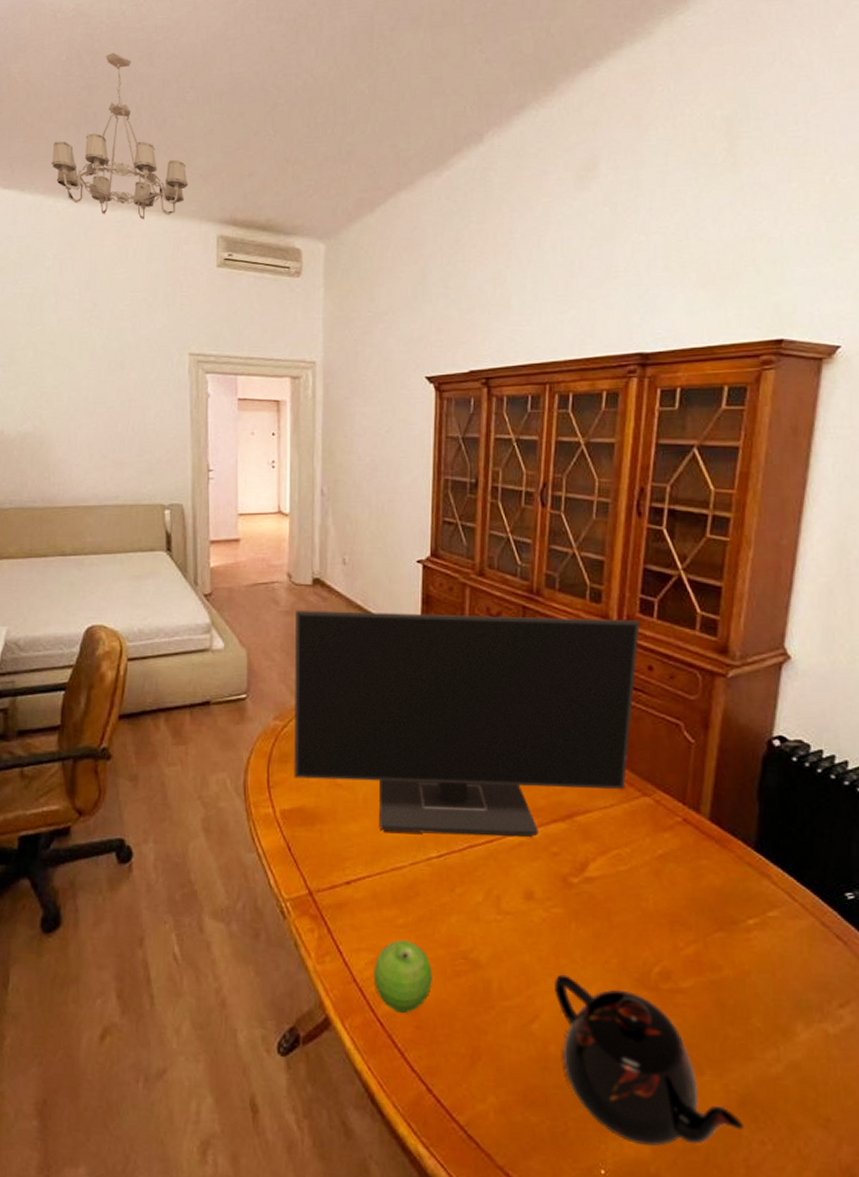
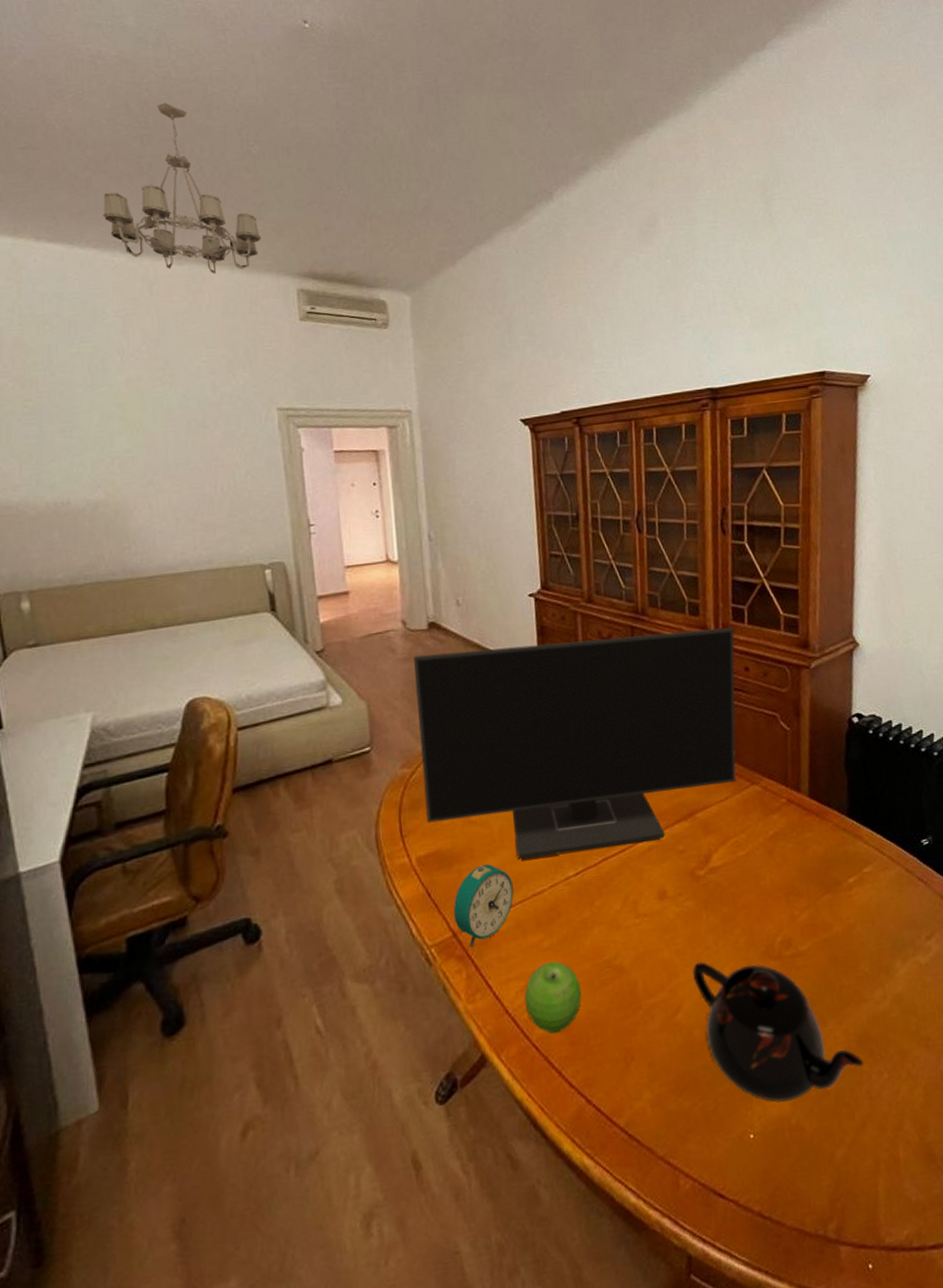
alarm clock: none [311,829,372,909] -> present [453,864,514,947]

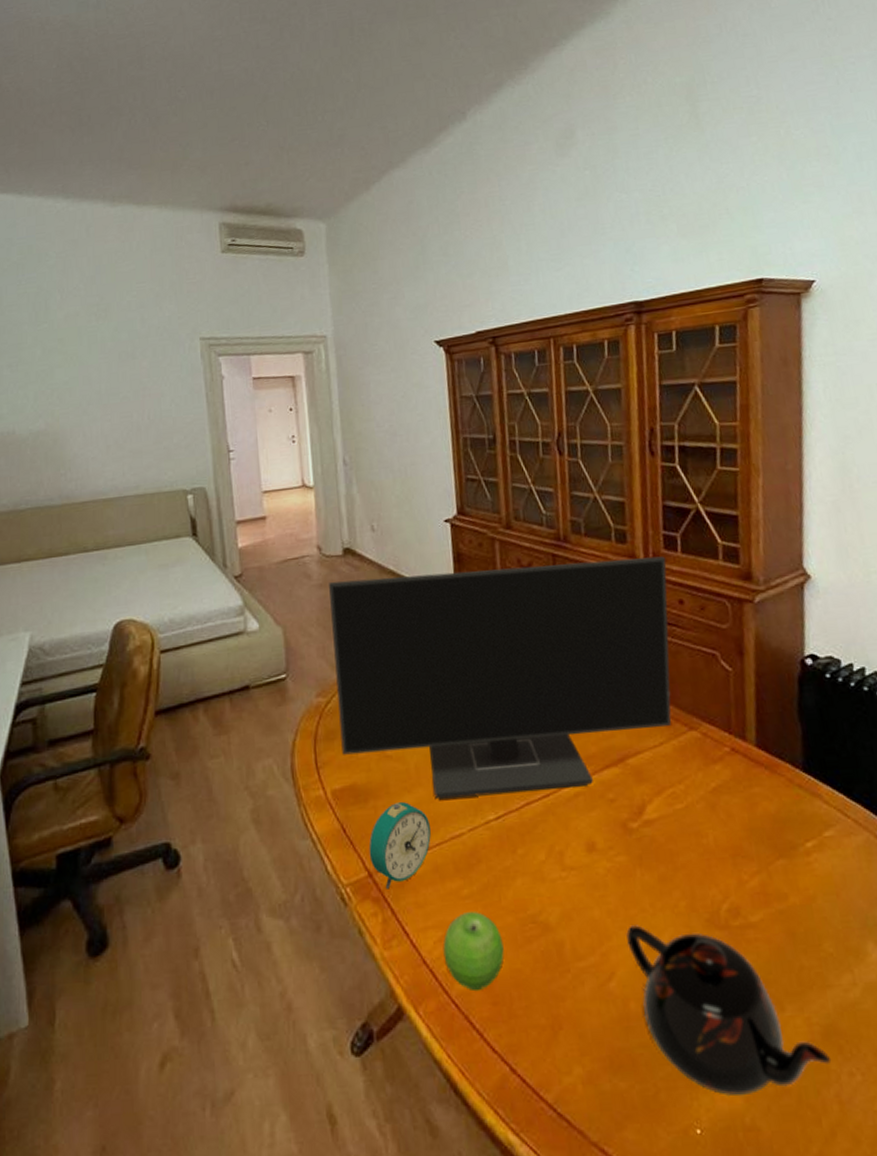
chandelier: present [102,102,262,275] -> none [48,58,187,214]

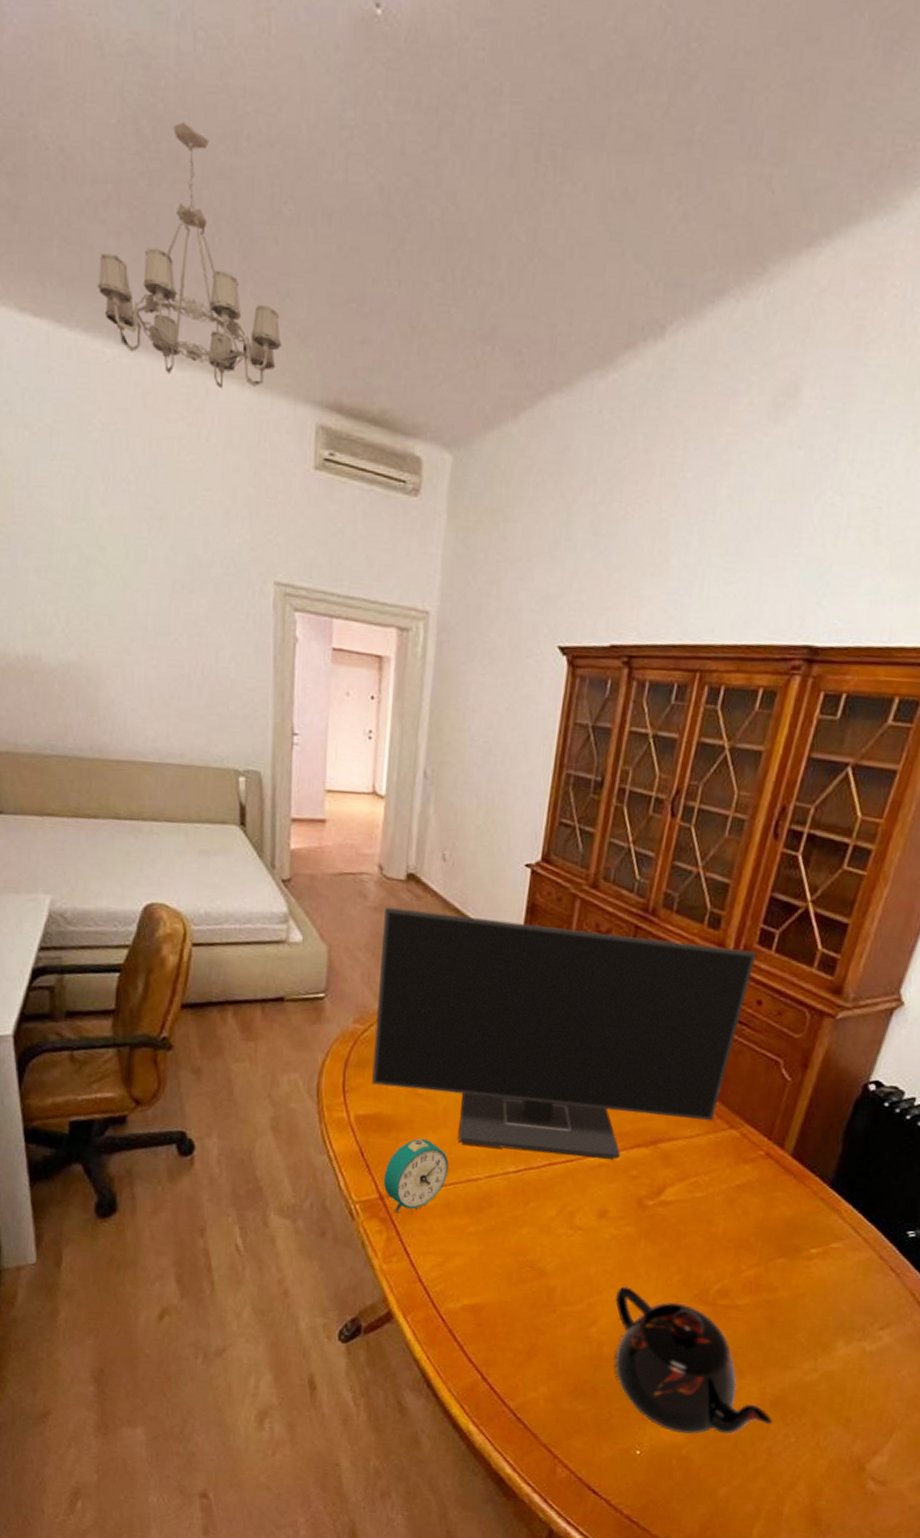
chandelier: none [48,58,187,214] -> present [97,121,282,390]
fruit: present [443,912,504,992] -> none [439,1246,498,1313]

